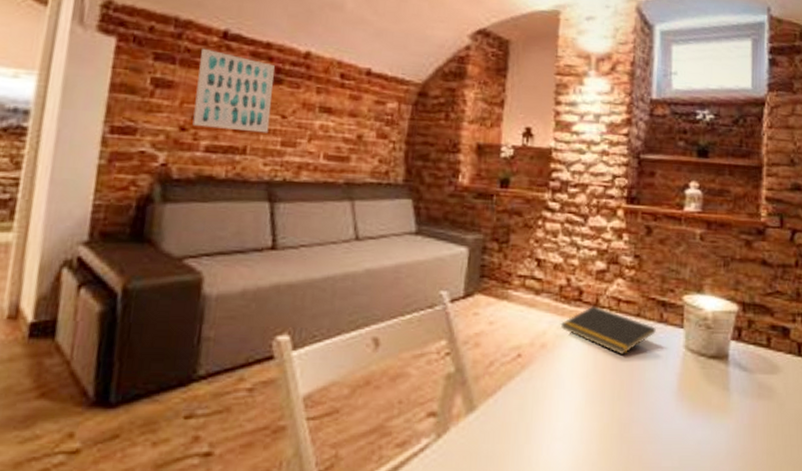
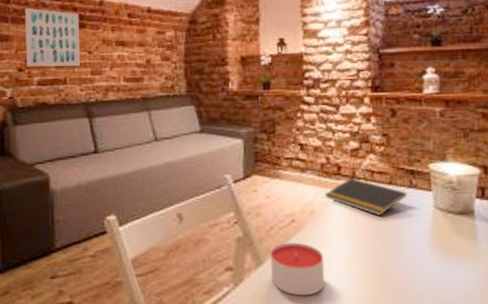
candle: none [484,383,552,453] -> present [270,242,325,296]

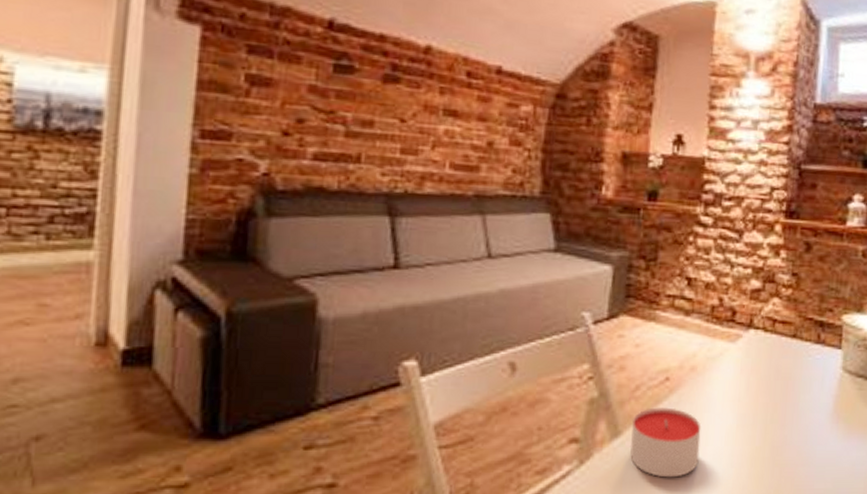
wall art: present [25,8,81,67] -> none [297,40,390,139]
notepad: present [324,178,407,216] -> none [711,327,813,378]

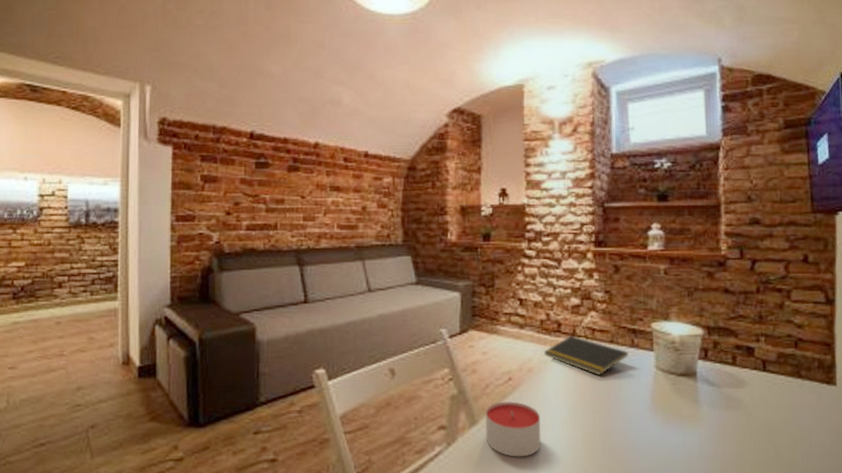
notepad: none [711,327,813,378] -> present [543,335,628,376]

